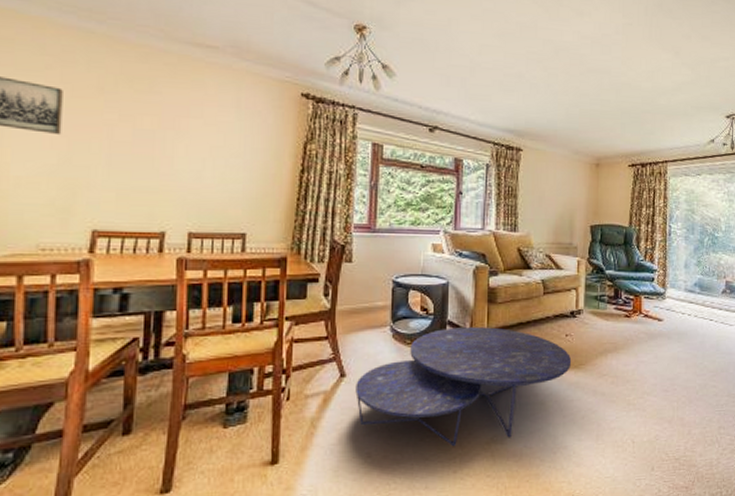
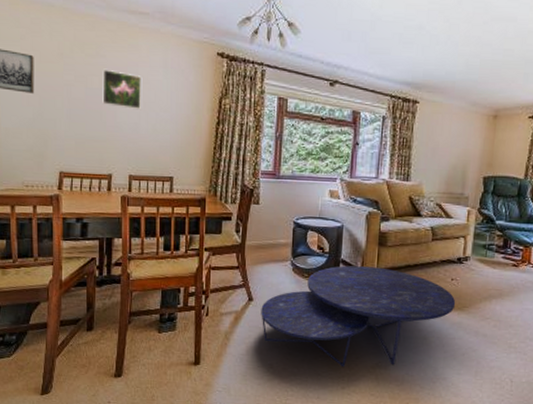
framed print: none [155,107,209,156] -> present [102,69,142,110]

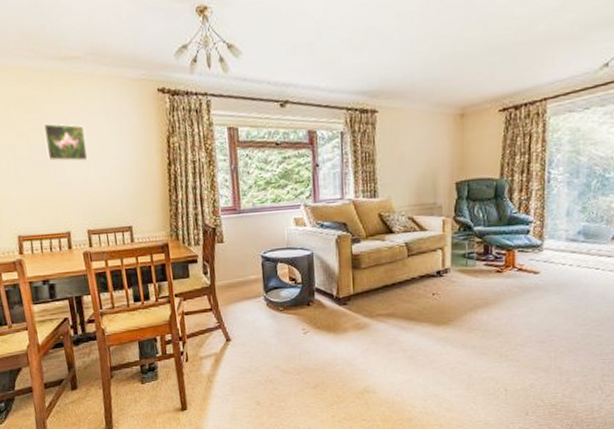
nesting table: present [261,265,456,367] -> none [240,291,440,396]

